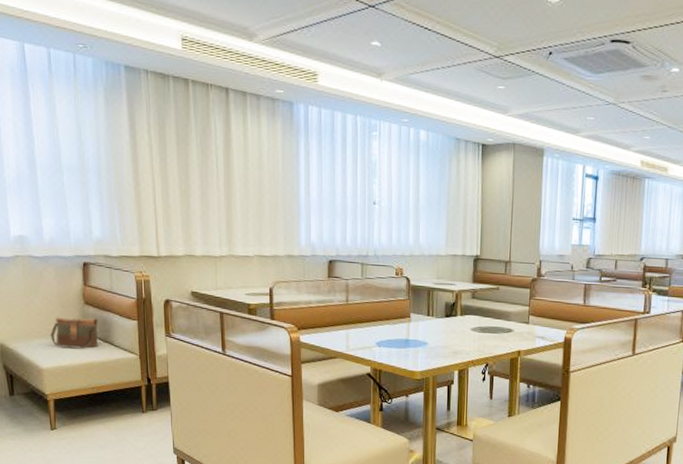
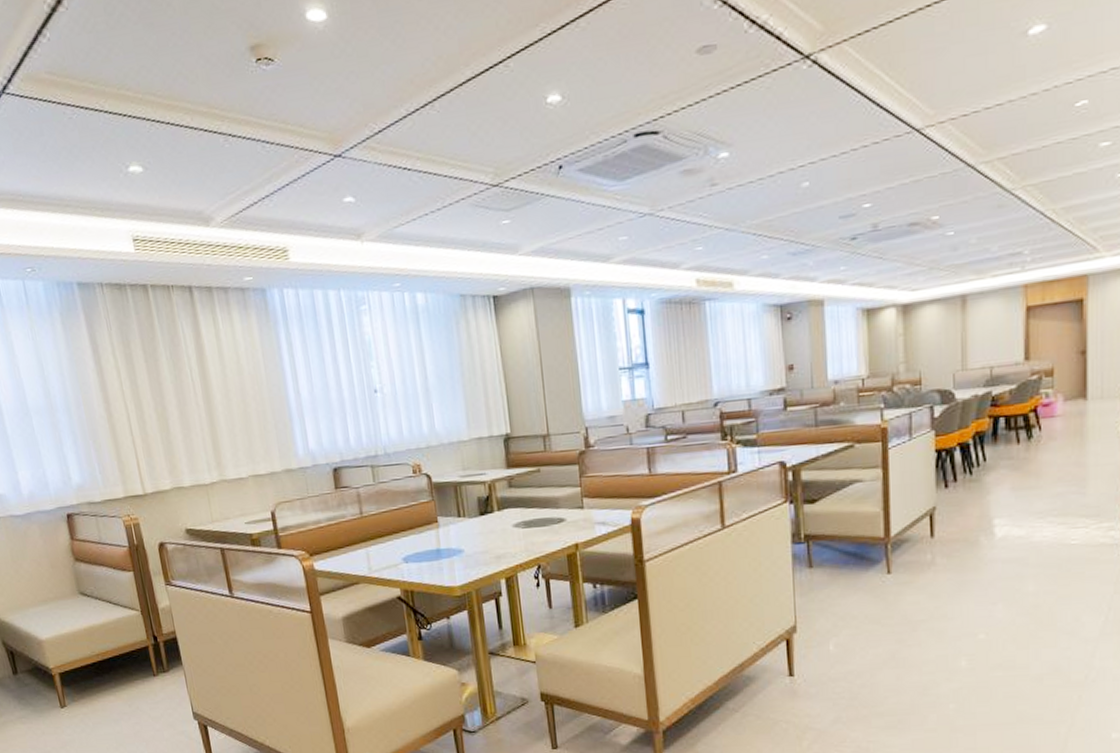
shoulder bag: present [50,317,98,349] -> none [44,575,96,614]

